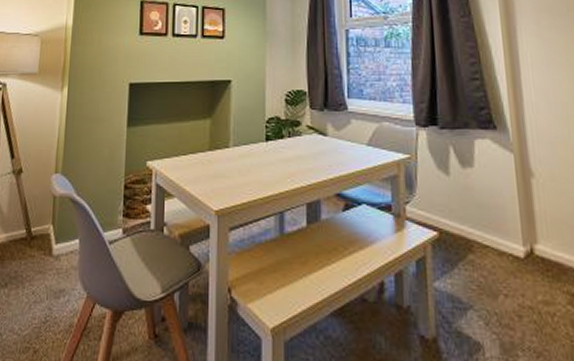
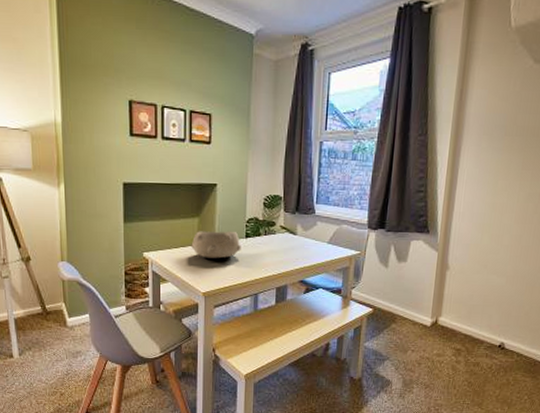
bowl: none [202,133,261,167] -> present [191,231,241,259]

